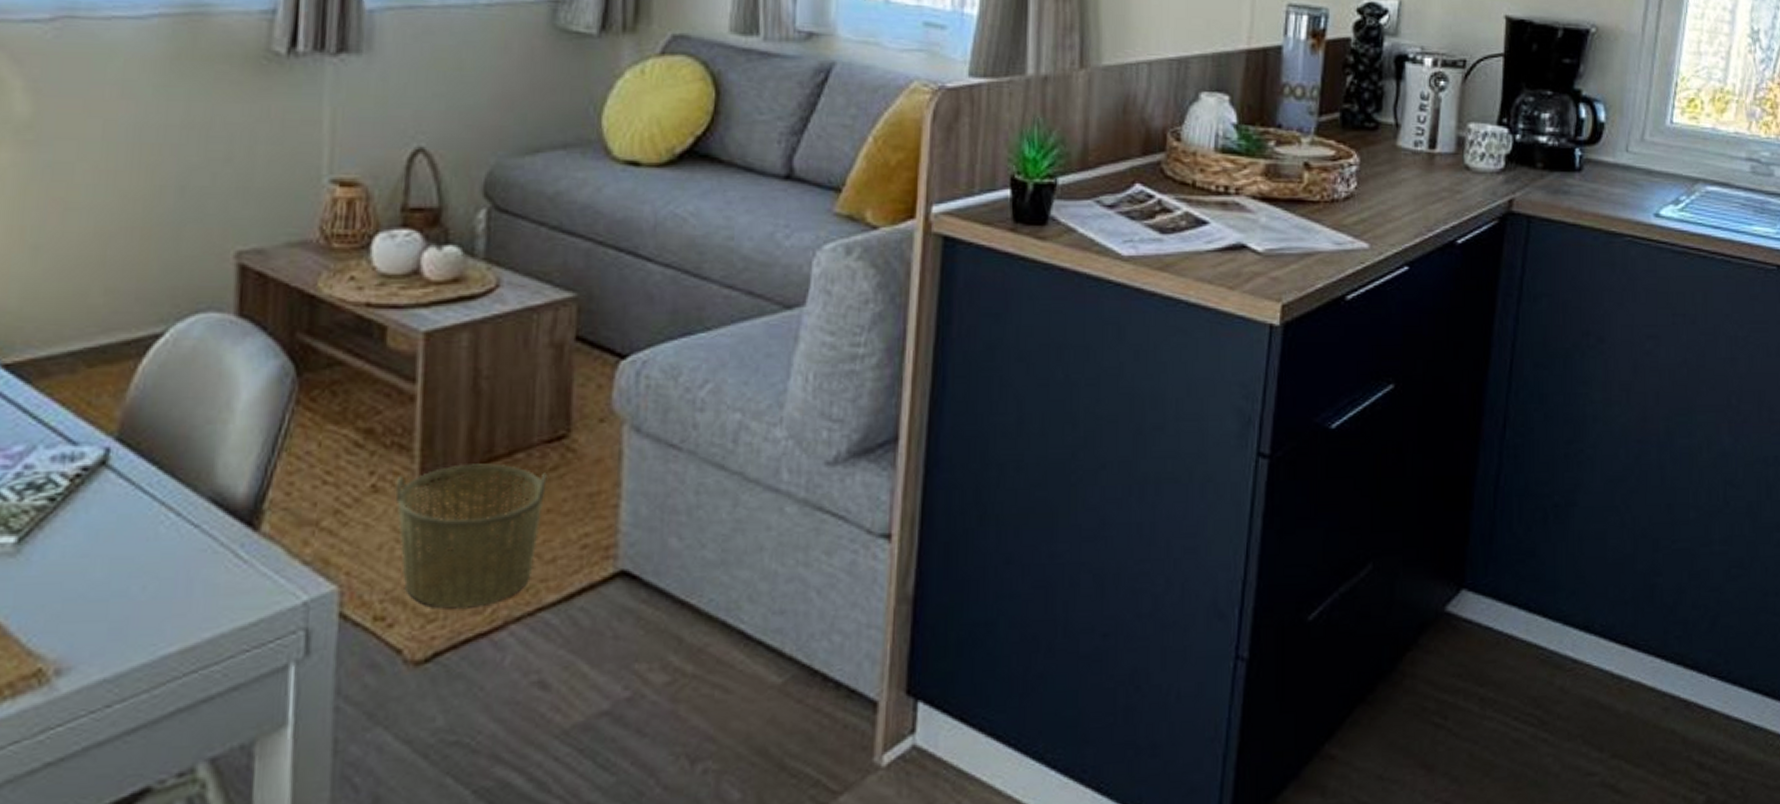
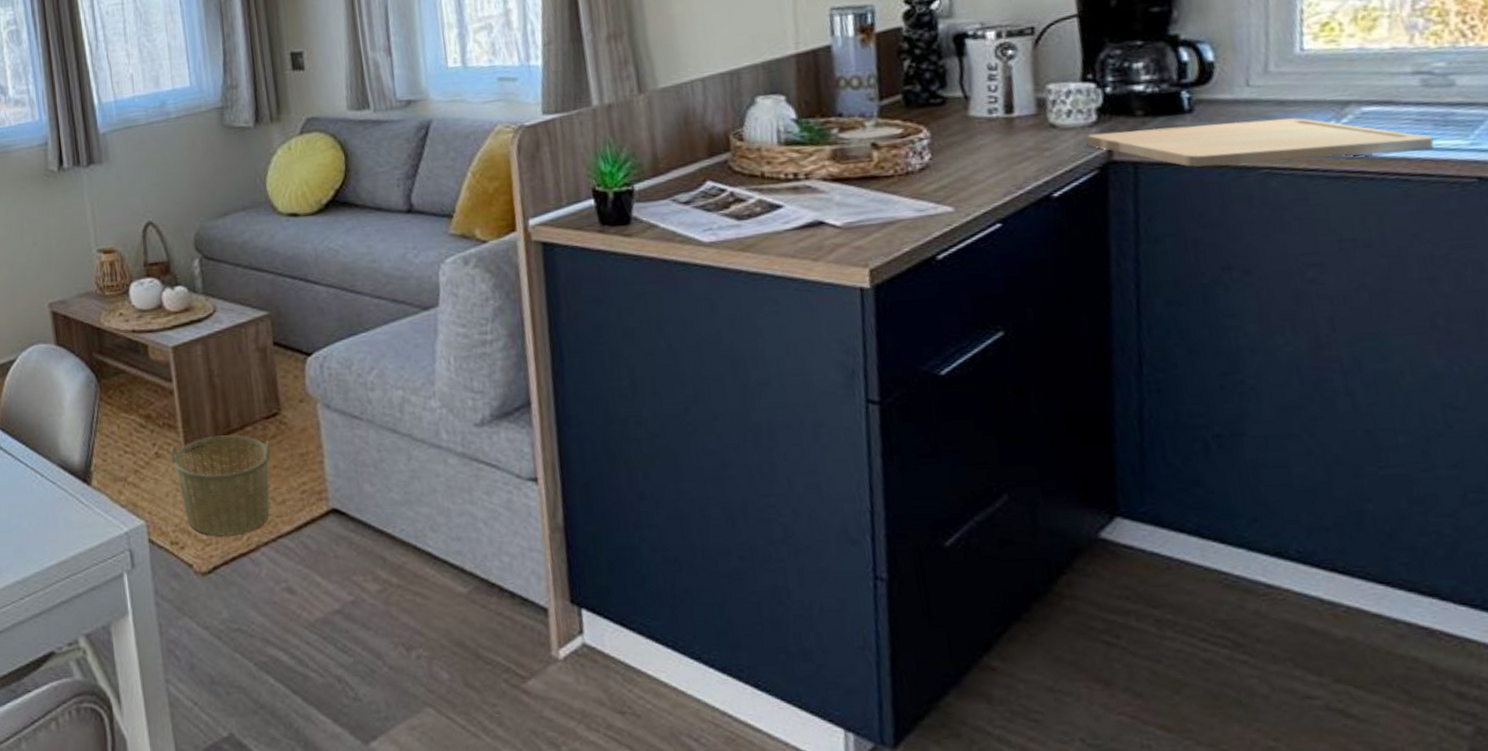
cutting board: none [1492,181,1752,234] -> present [1086,118,1434,167]

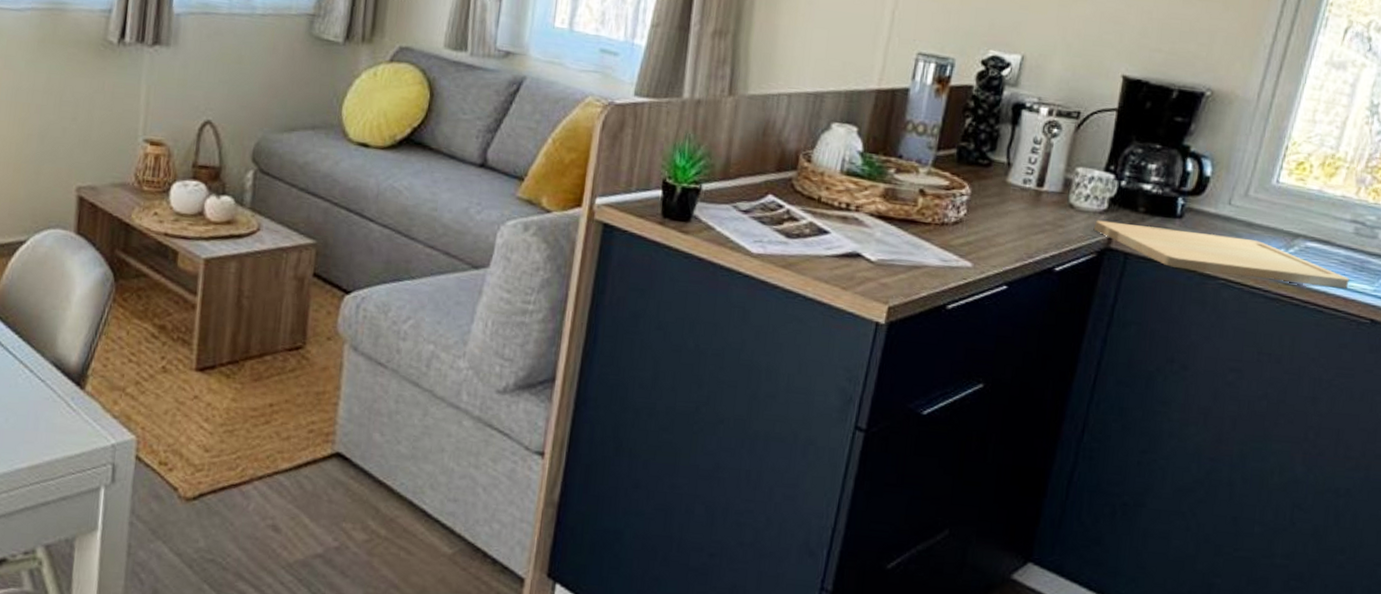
basket: present [170,435,271,537] -> none [178,359,287,466]

